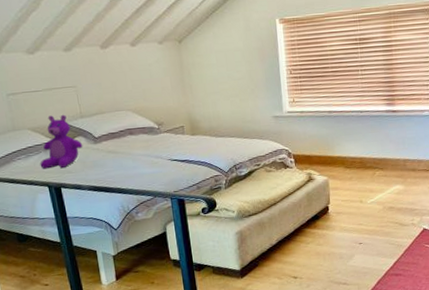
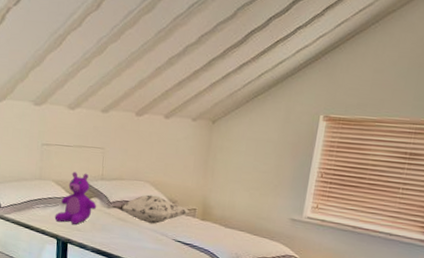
decorative pillow: none [99,121,179,150] -> present [112,194,190,224]

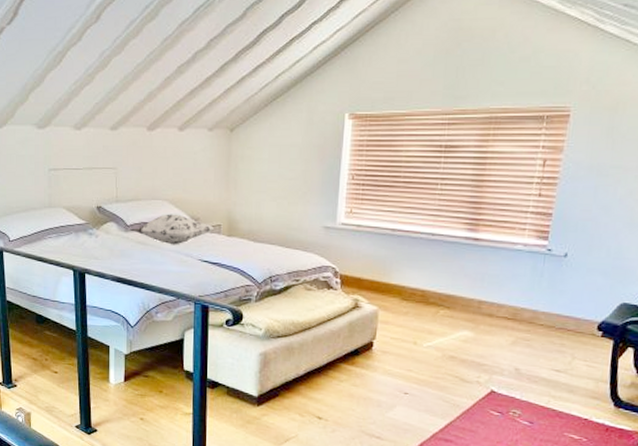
teddy bear: present [54,171,97,224] -> none [69,196,114,252]

